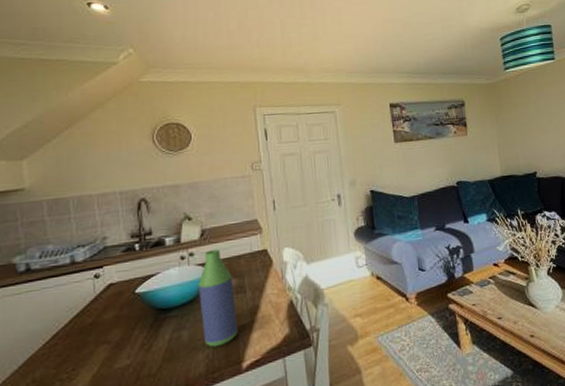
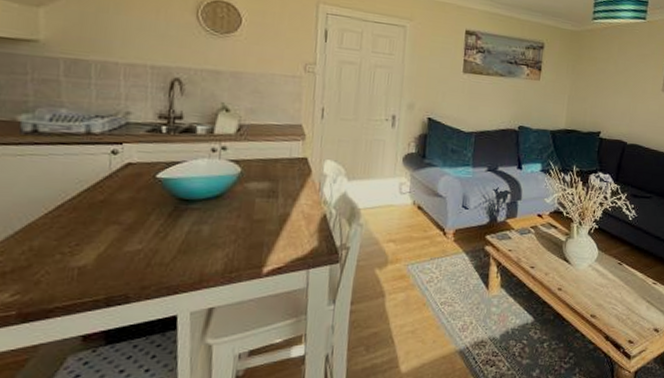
bottle: present [199,249,238,348] -> none [225,147,266,248]

